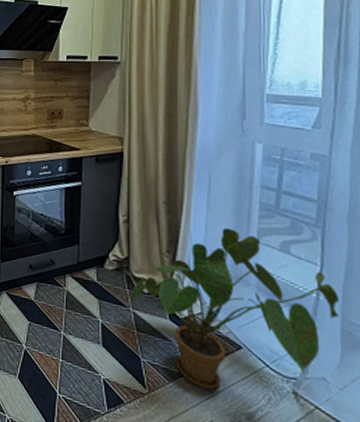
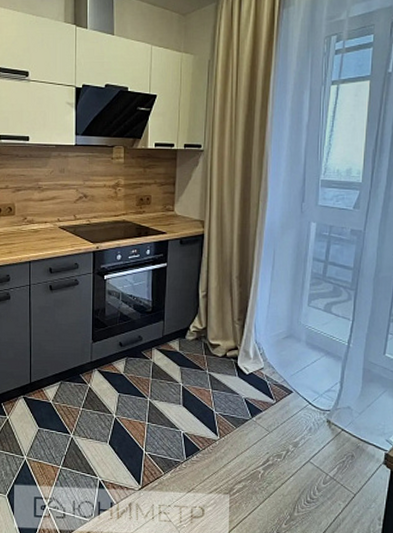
house plant: present [129,227,341,390] -> none [206,295,364,428]

